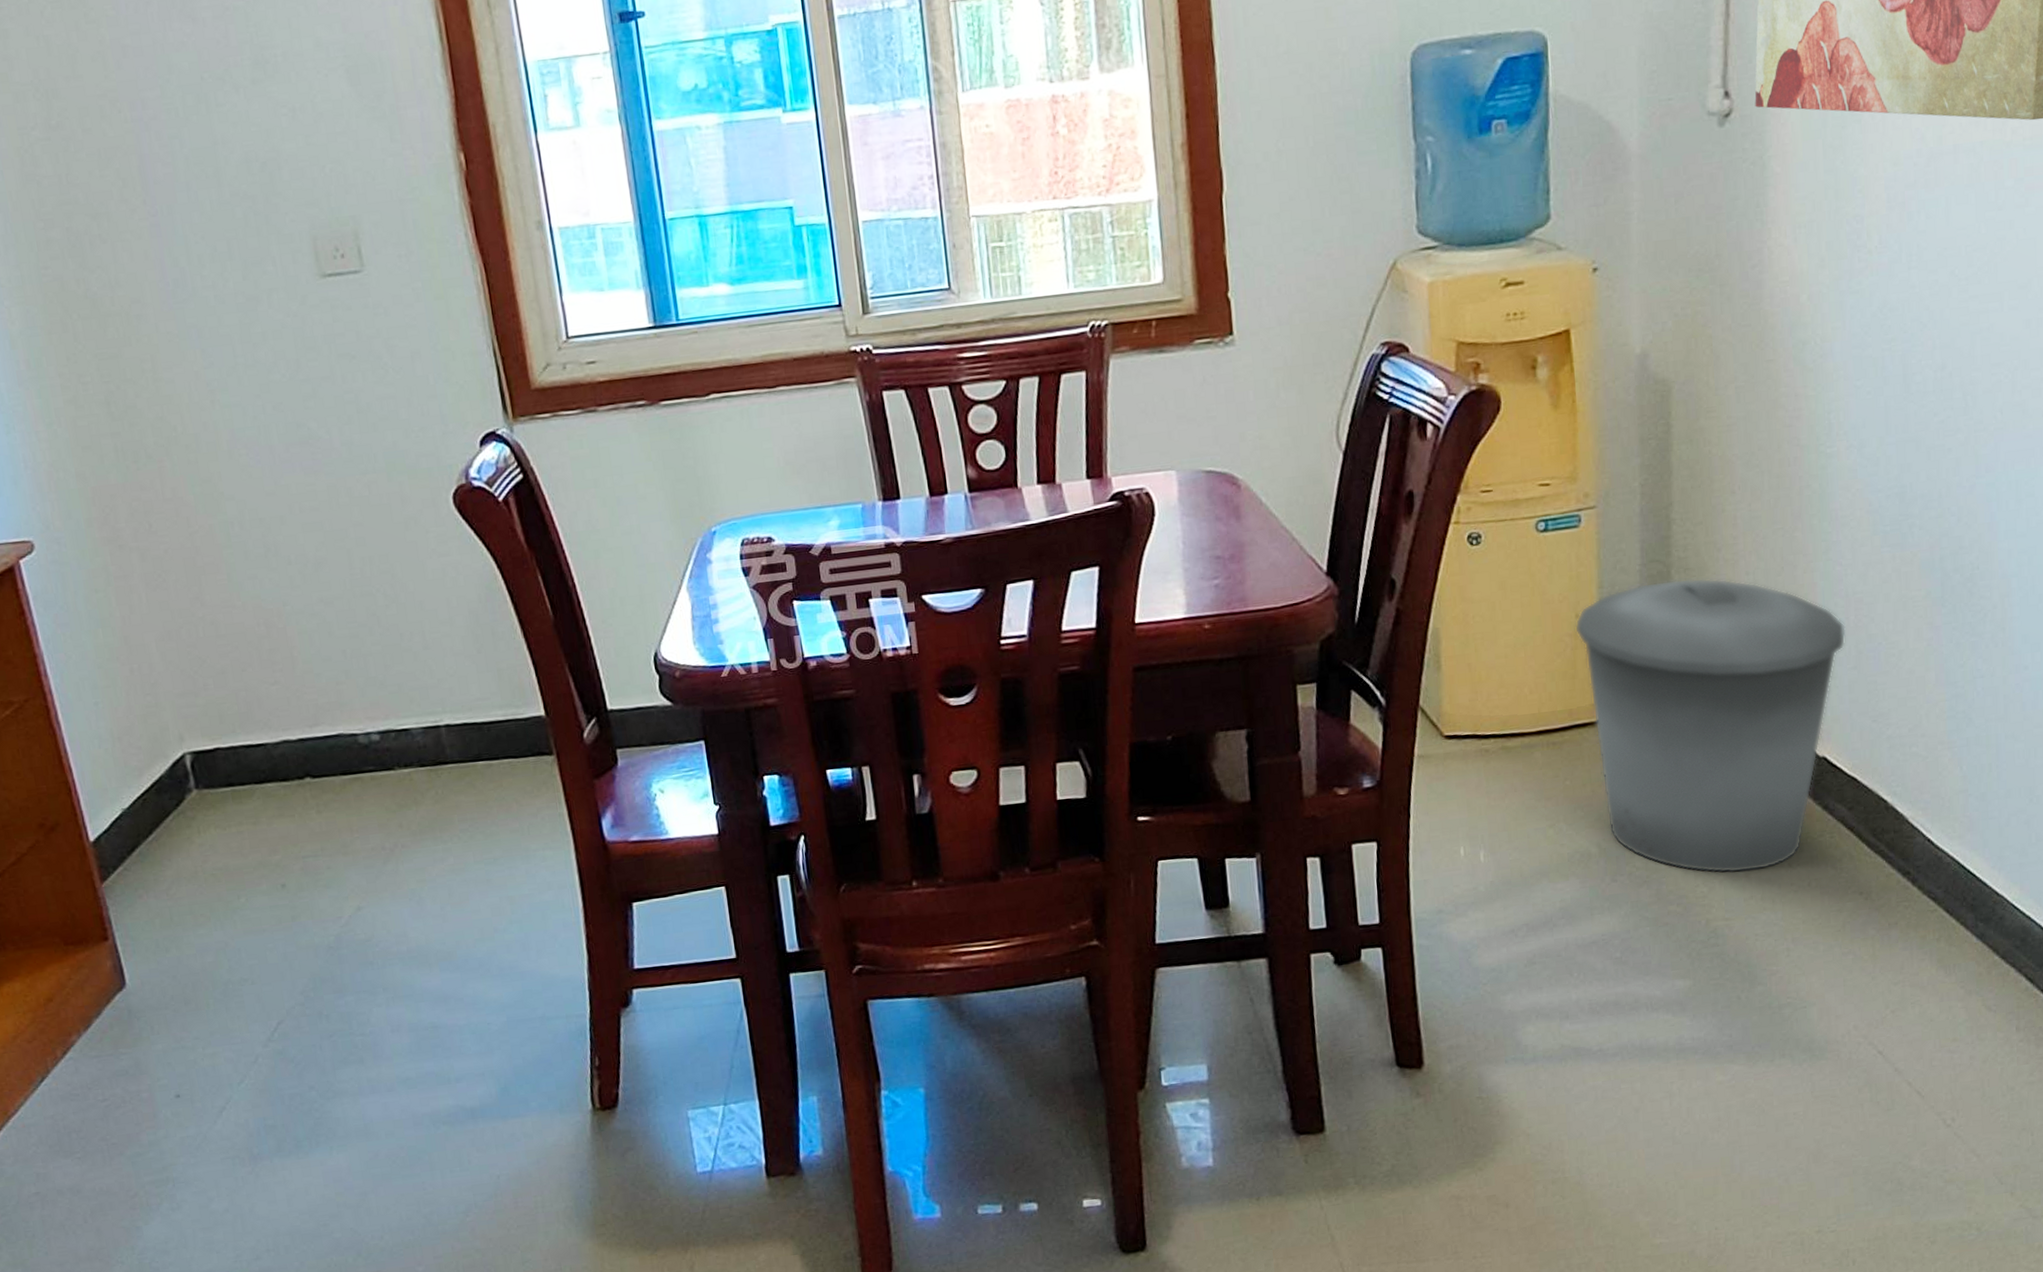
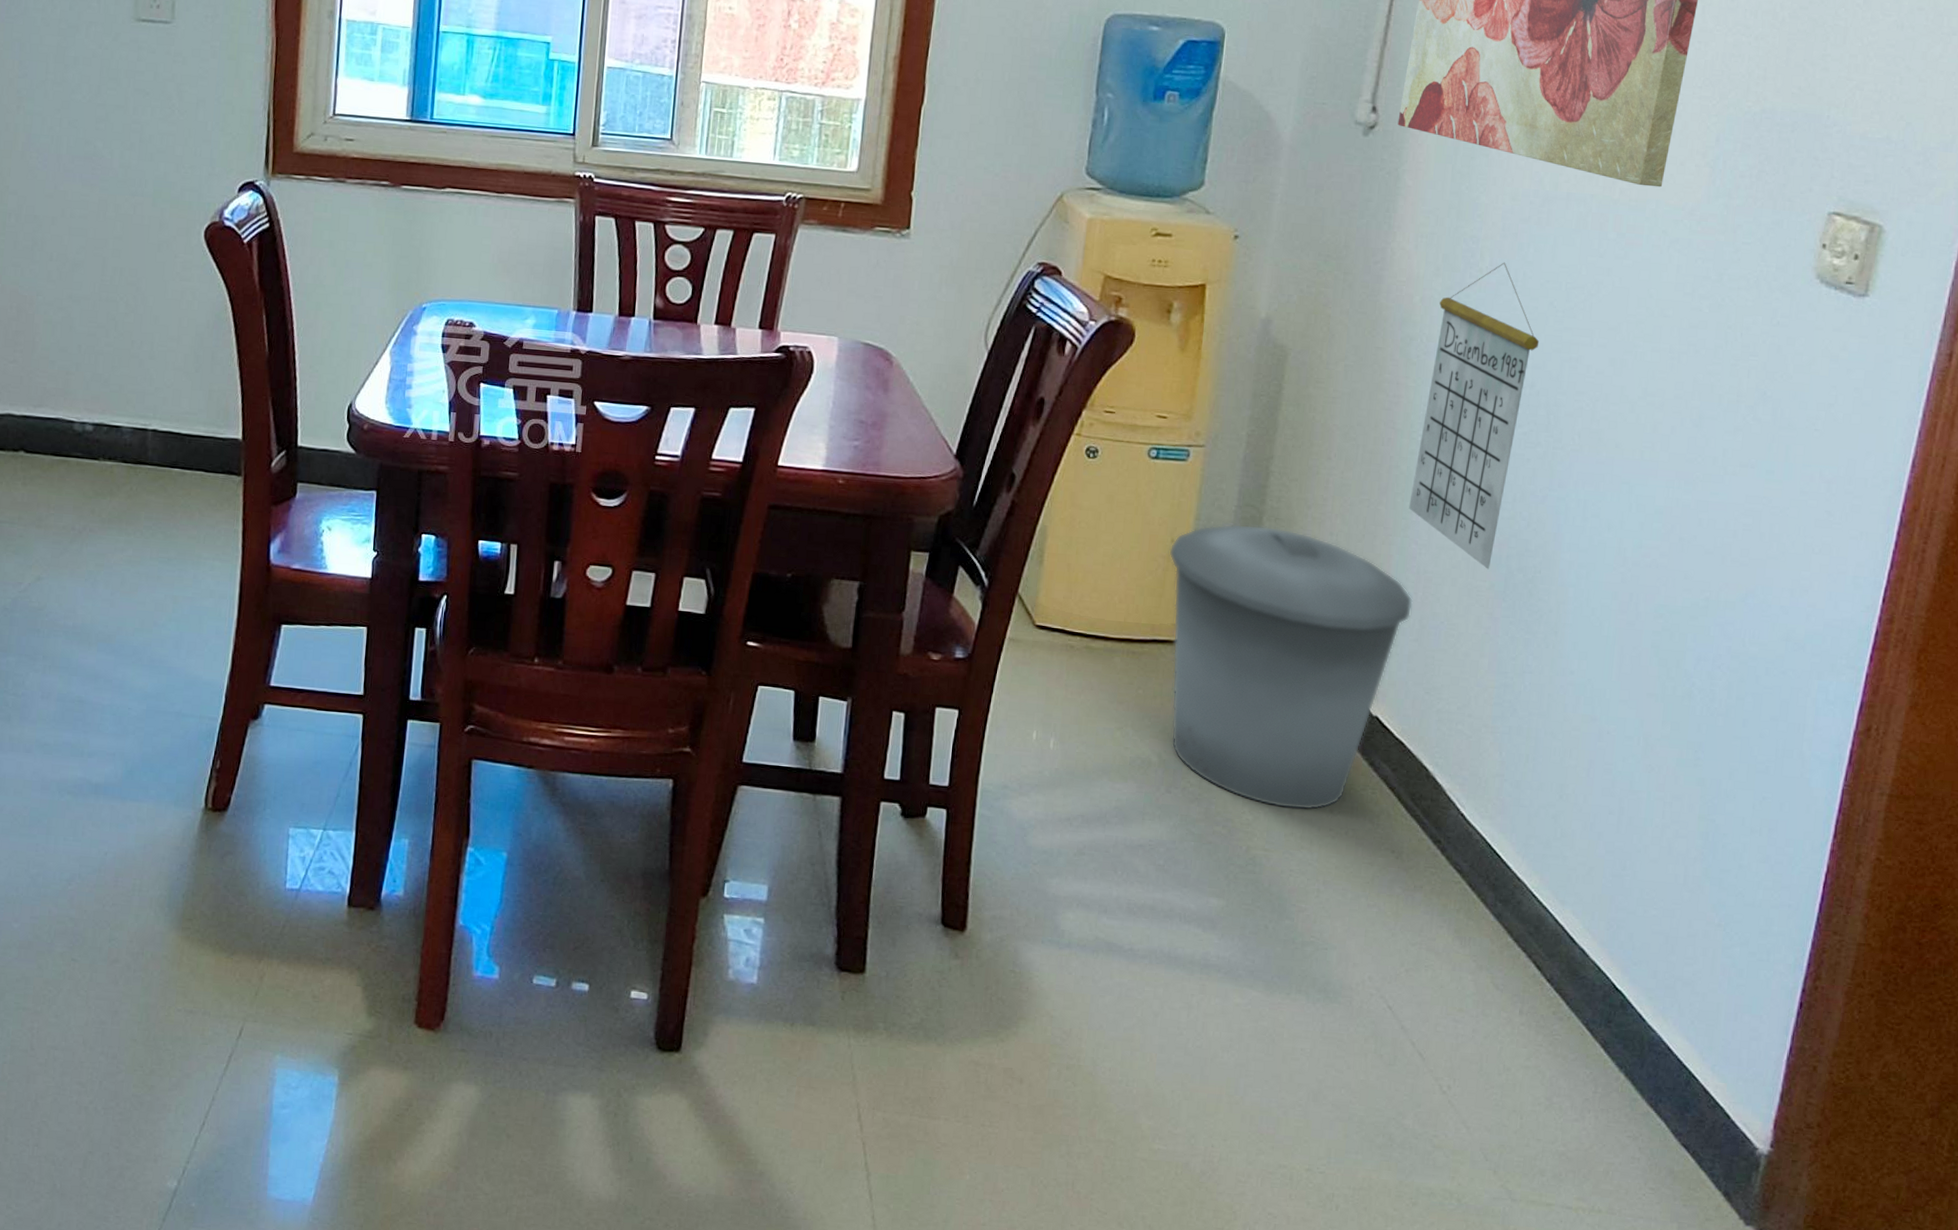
calendar: none [1827,237,1945,577] -> present [1409,262,1540,569]

